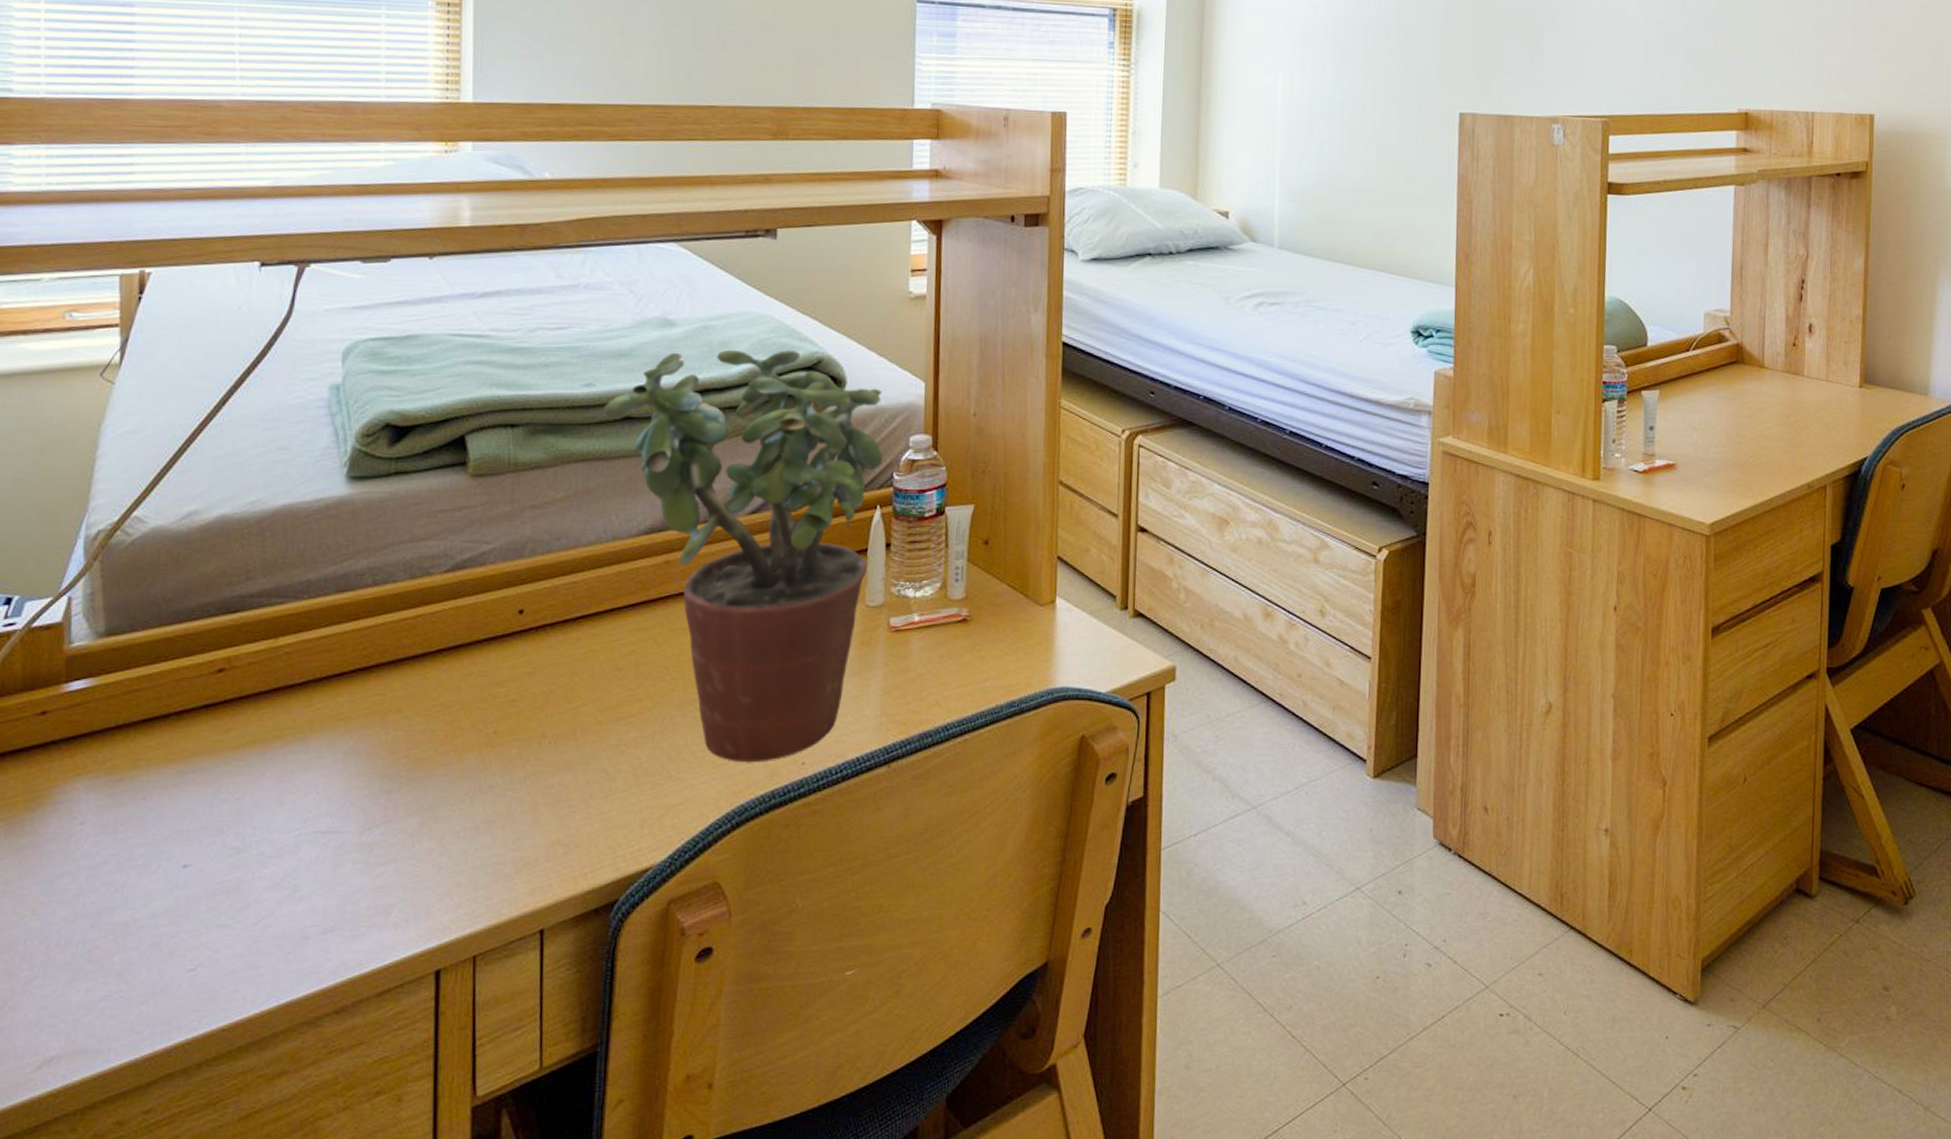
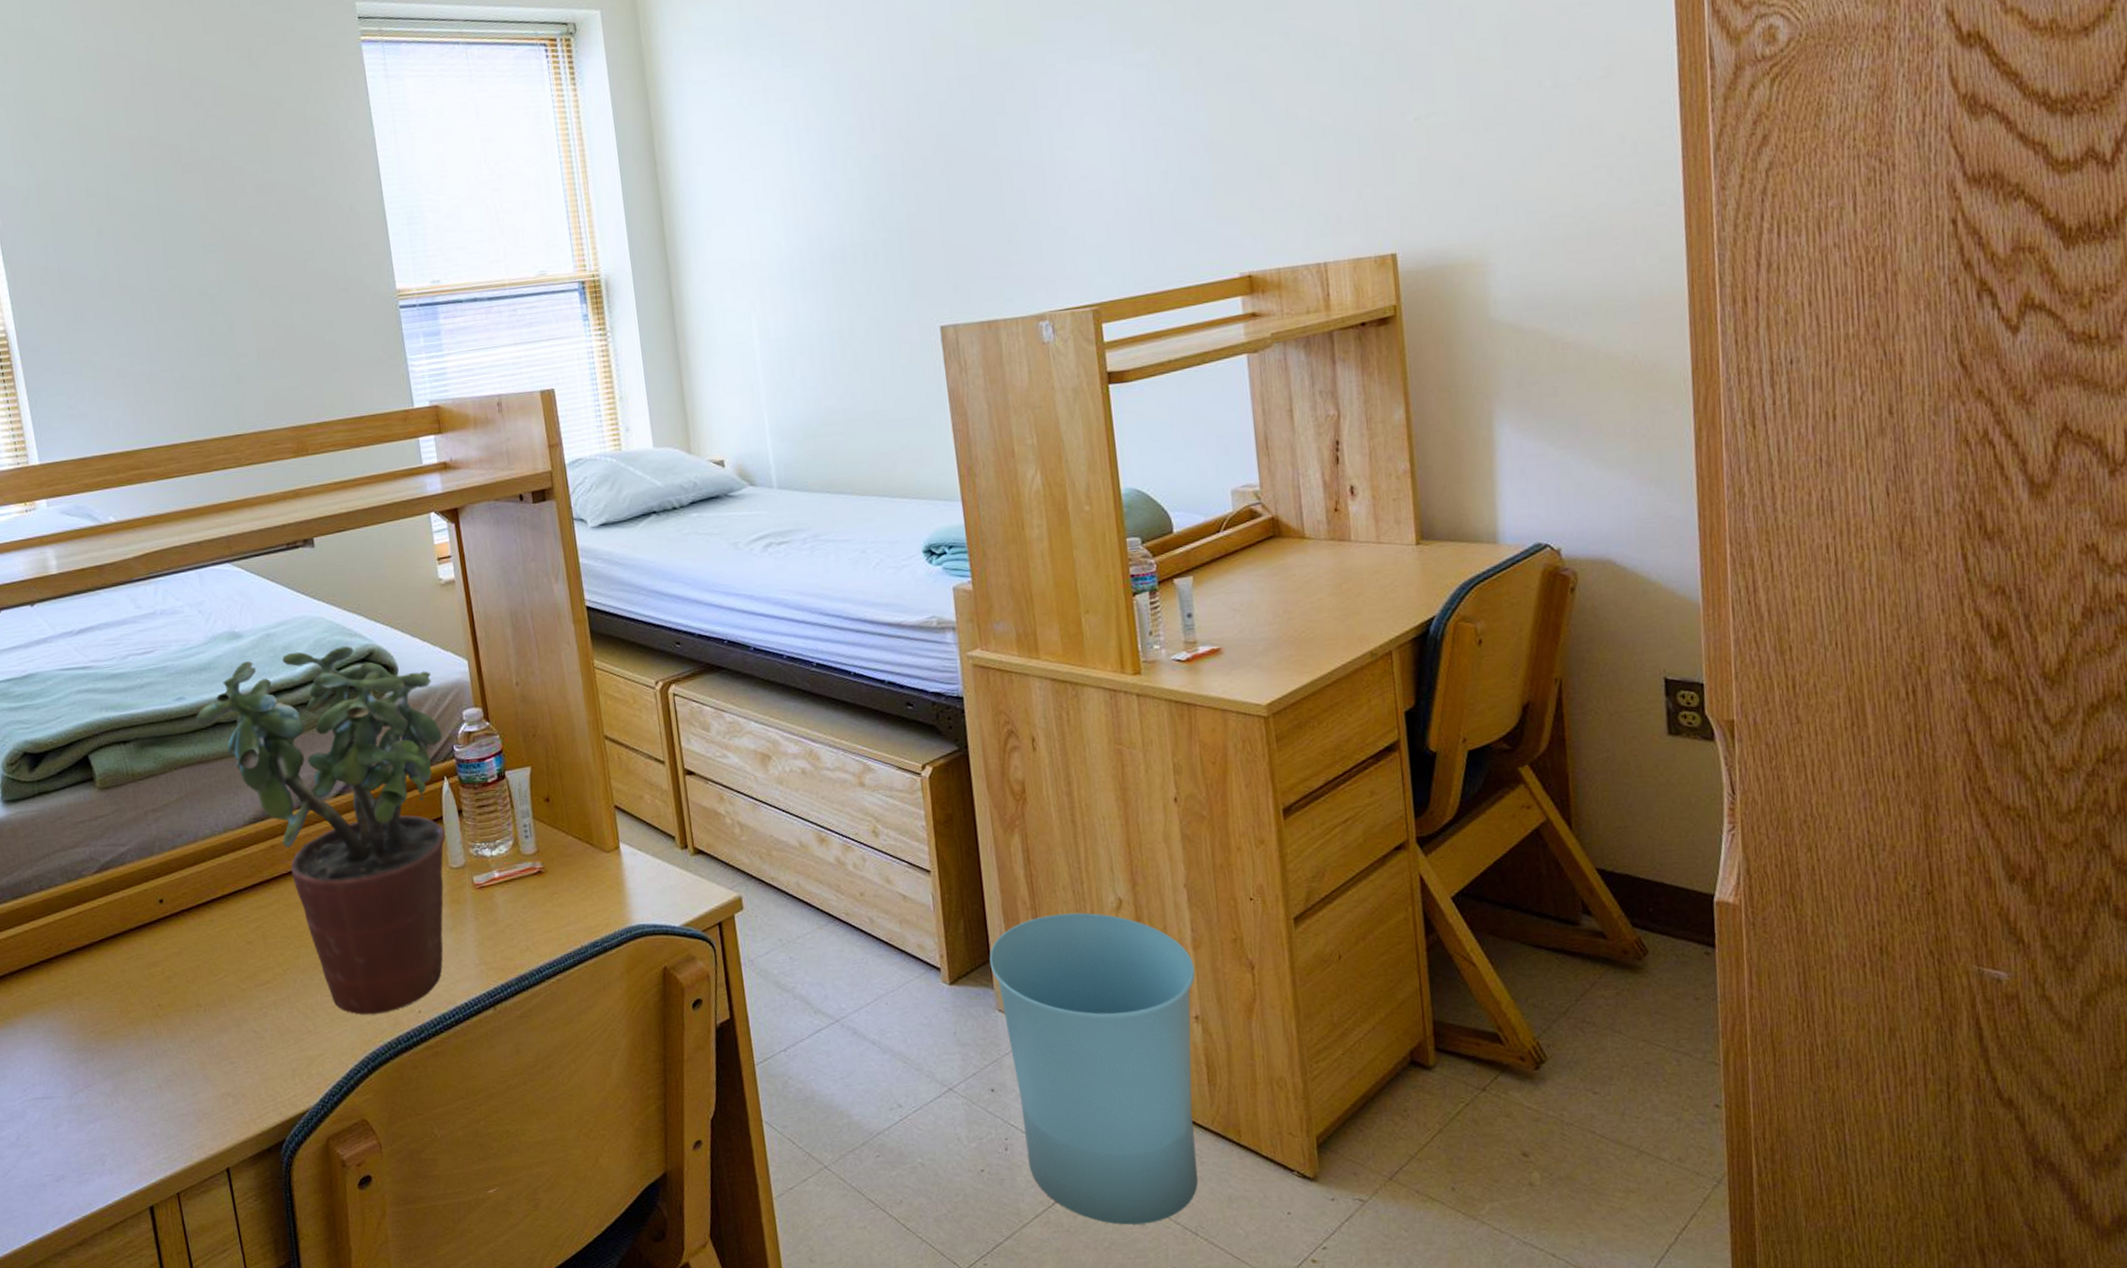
waste bin: none [1415,714,1611,1042] -> present [989,912,1198,1225]

